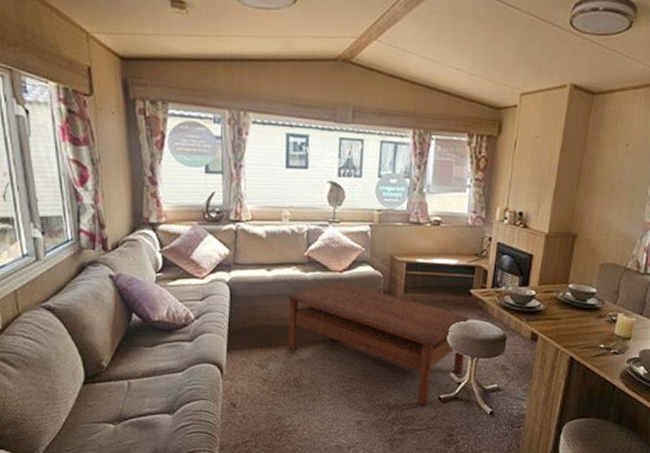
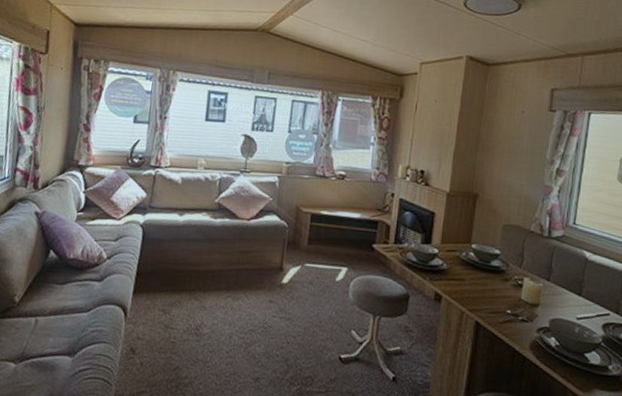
coffee table: present [288,281,470,406] -> none [192,229,372,366]

